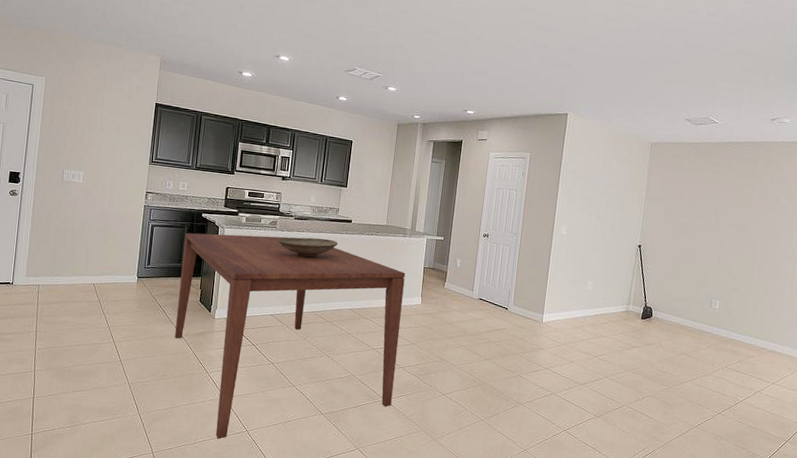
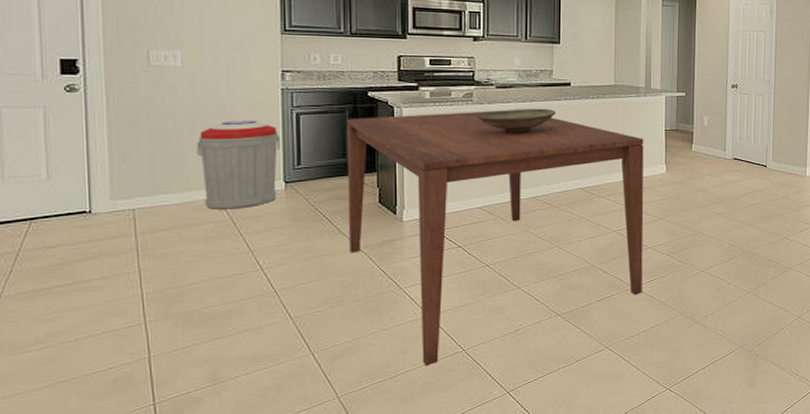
trash can: none [83,226,139,294] -> present [196,120,280,209]

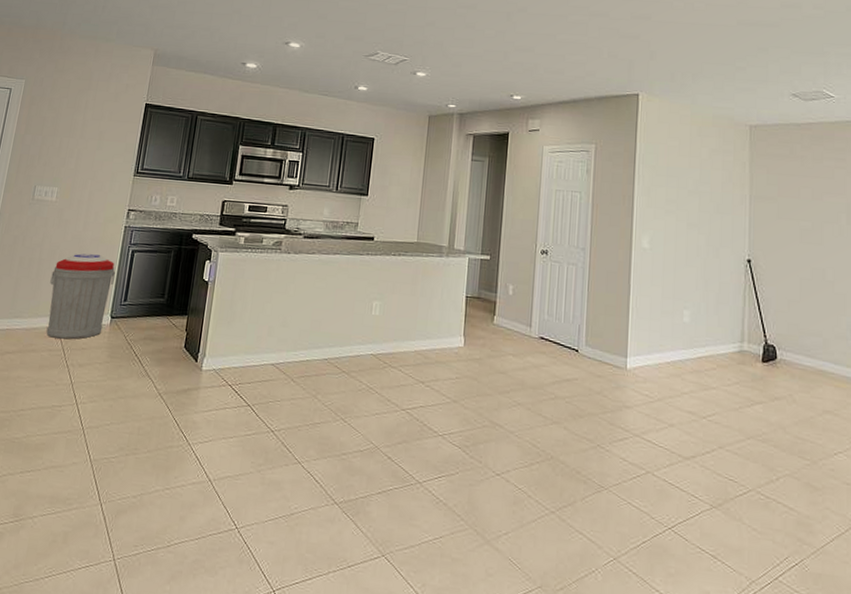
dining table: present [346,111,644,366] -> none [151,258,443,541]
decorative bowl: present [477,108,555,134] -> none [282,261,356,288]

